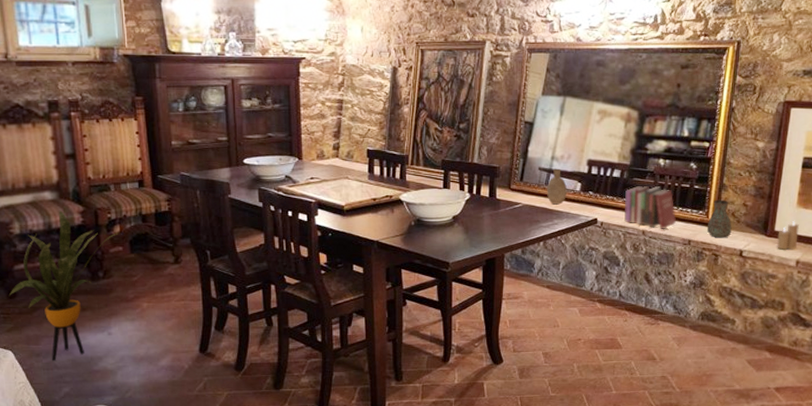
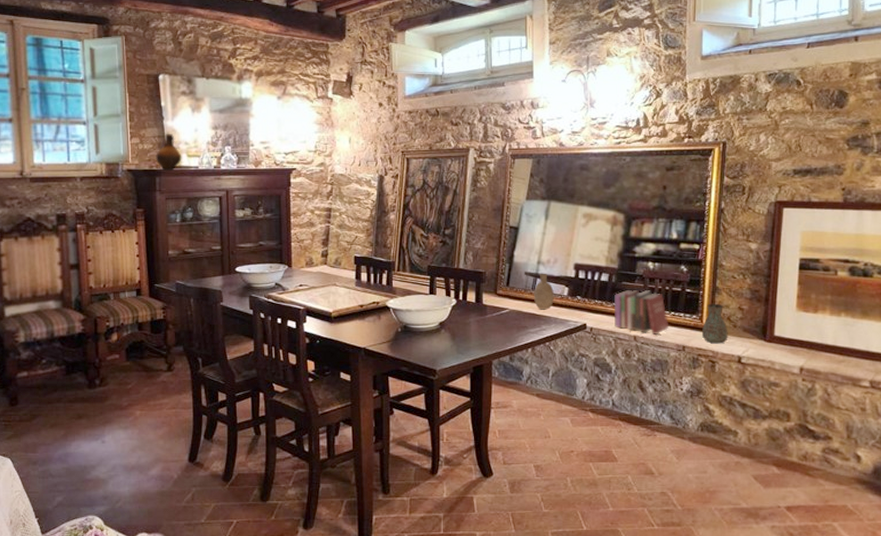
house plant: present [9,210,119,361] -> none [12,319,116,470]
ceramic jug: none [154,17,183,57] -> present [156,134,182,171]
candle: present [777,221,799,251] -> none [778,325,800,357]

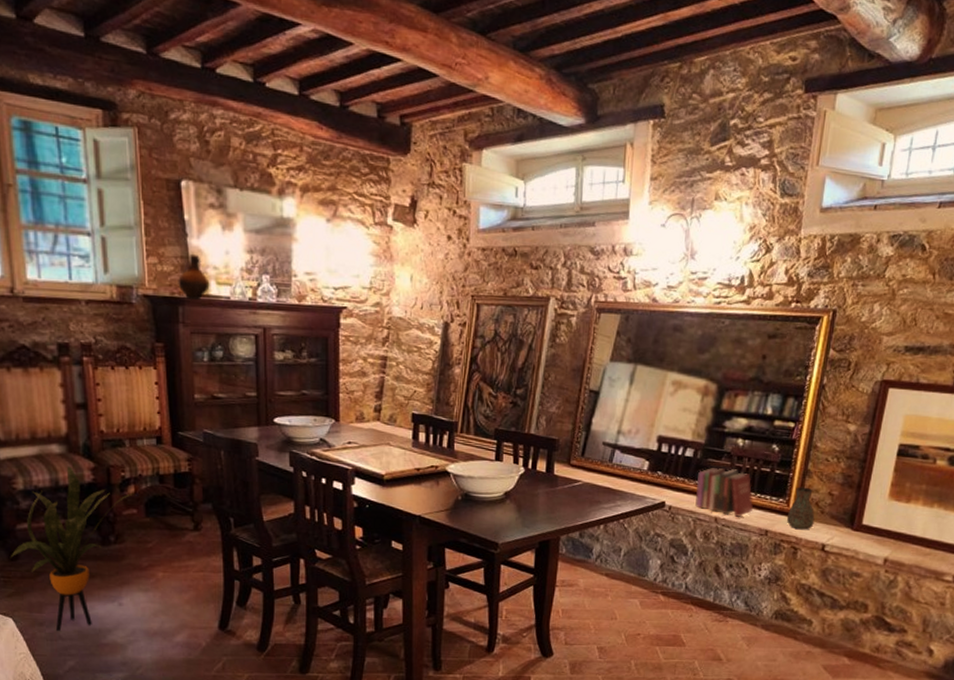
house plant: none [12,319,116,470] -> present [11,465,133,632]
decorative vase: present [534,273,554,310] -> none [610,444,633,485]

